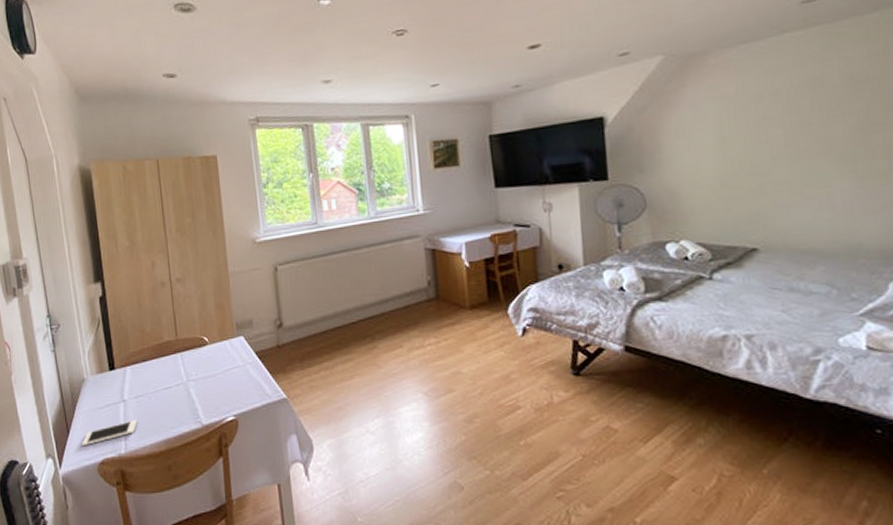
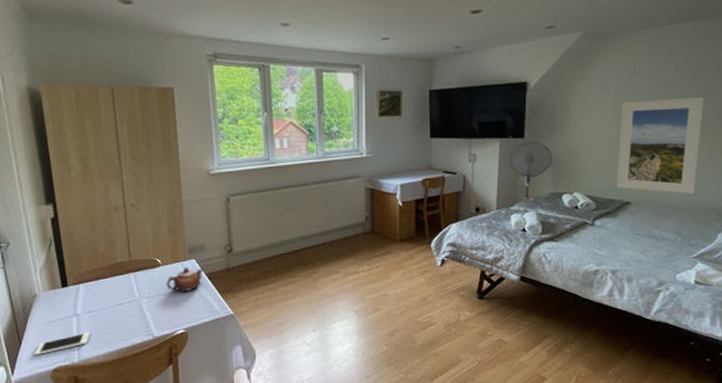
teapot: none [214,344,253,374] -> present [166,266,204,293]
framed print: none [728,115,845,235] -> present [616,97,704,194]

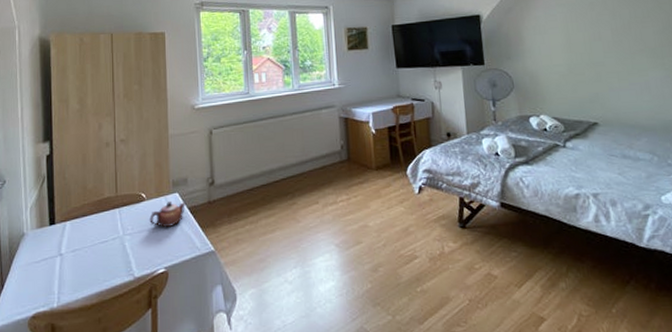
cell phone: present [34,332,90,356] -> none [14,273,72,301]
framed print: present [616,97,704,194] -> none [572,22,660,113]

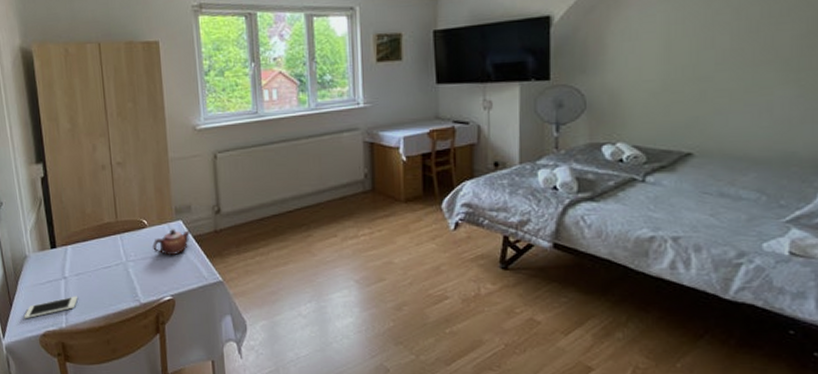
cell phone: none [14,273,72,301] -> present [23,296,78,319]

